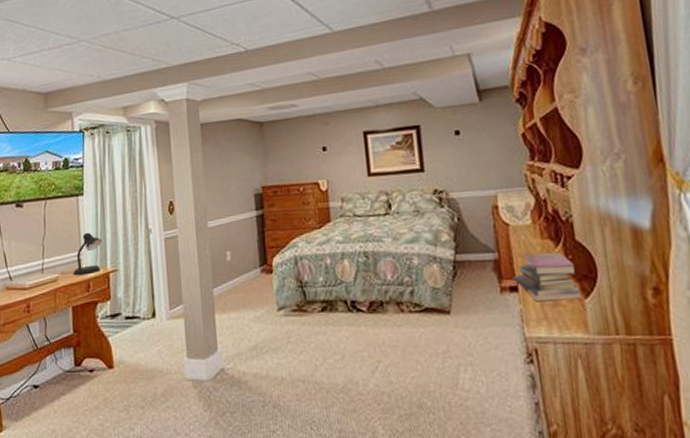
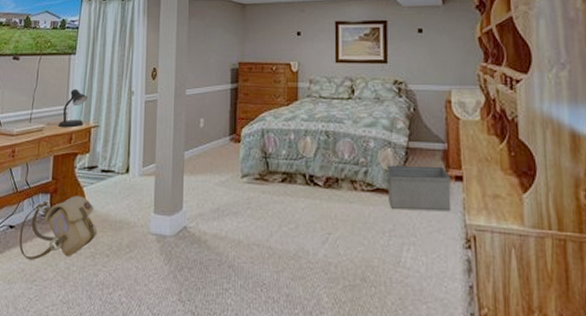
backpack: none [45,347,129,419] -> present [19,196,98,260]
storage bin: none [435,278,509,328] -> present [388,165,452,212]
books: present [512,252,582,302] -> none [459,147,520,194]

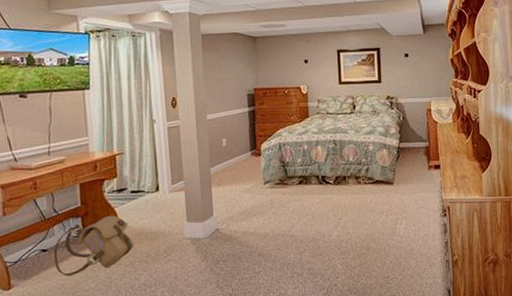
desk lamp: present [47,88,88,128] -> none [69,121,109,158]
storage bin: present [388,165,452,212] -> none [384,159,432,194]

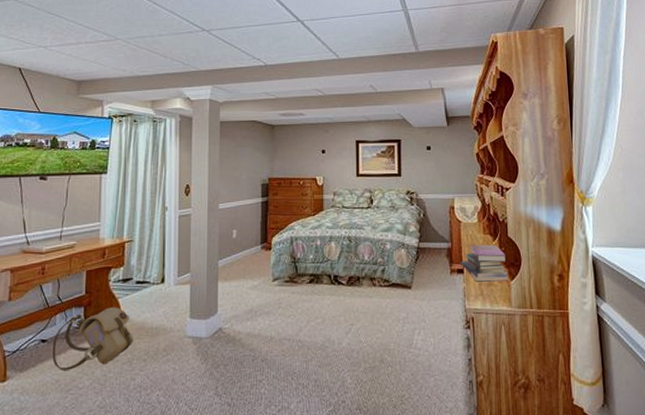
books: none [437,142,480,176] -> present [460,244,509,282]

